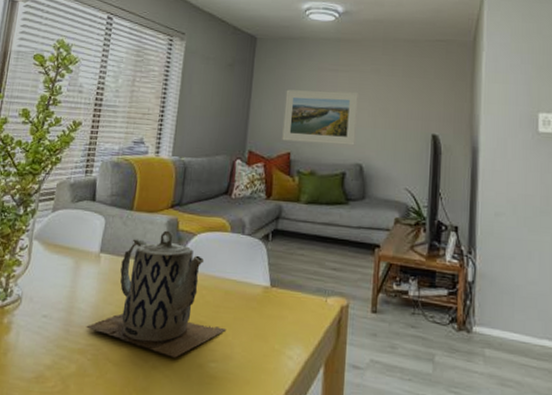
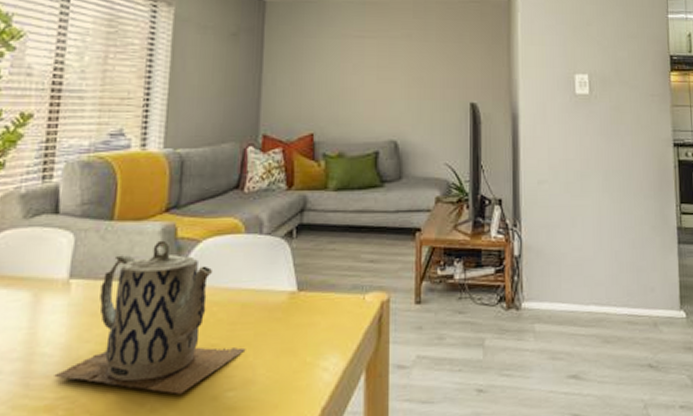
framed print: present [282,89,358,146] -> none [303,60,389,121]

